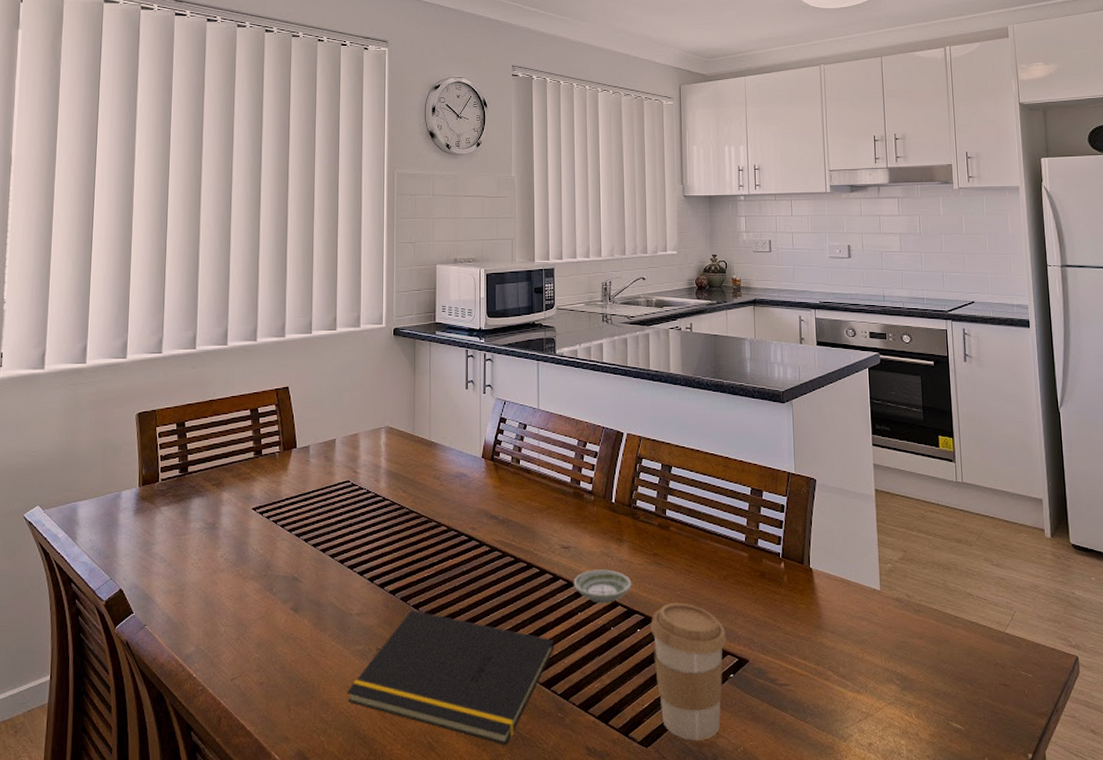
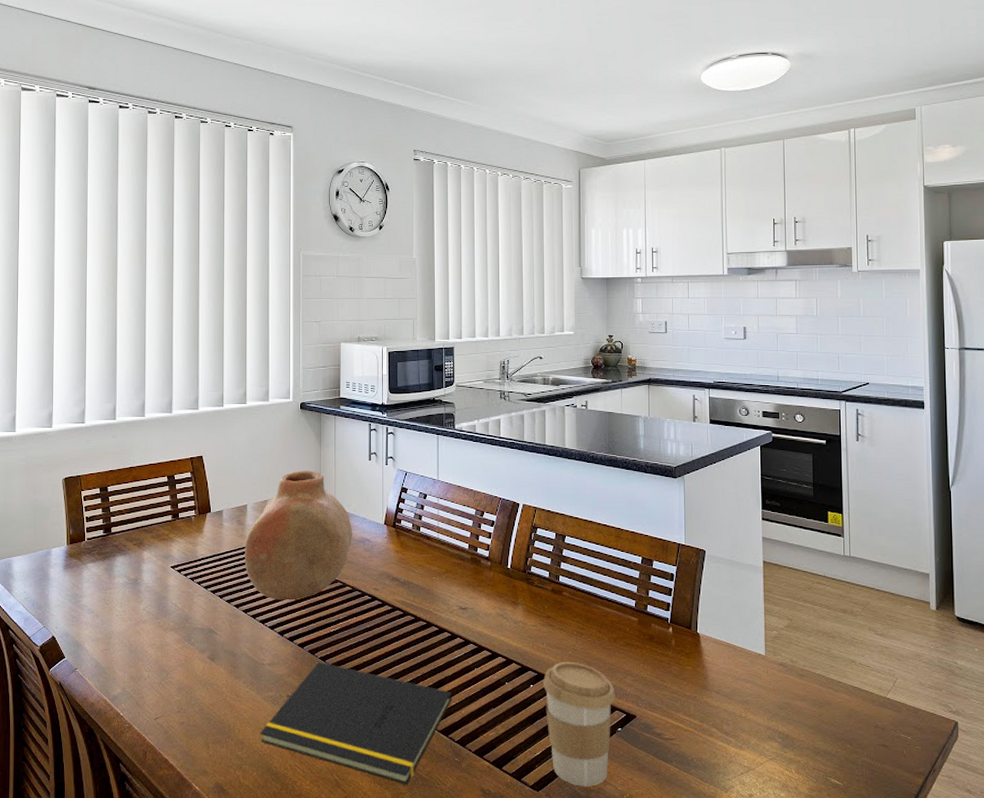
vase: none [332,401,448,543] -> present [245,470,352,601]
saucer: present [573,569,632,603] -> none [470,629,526,660]

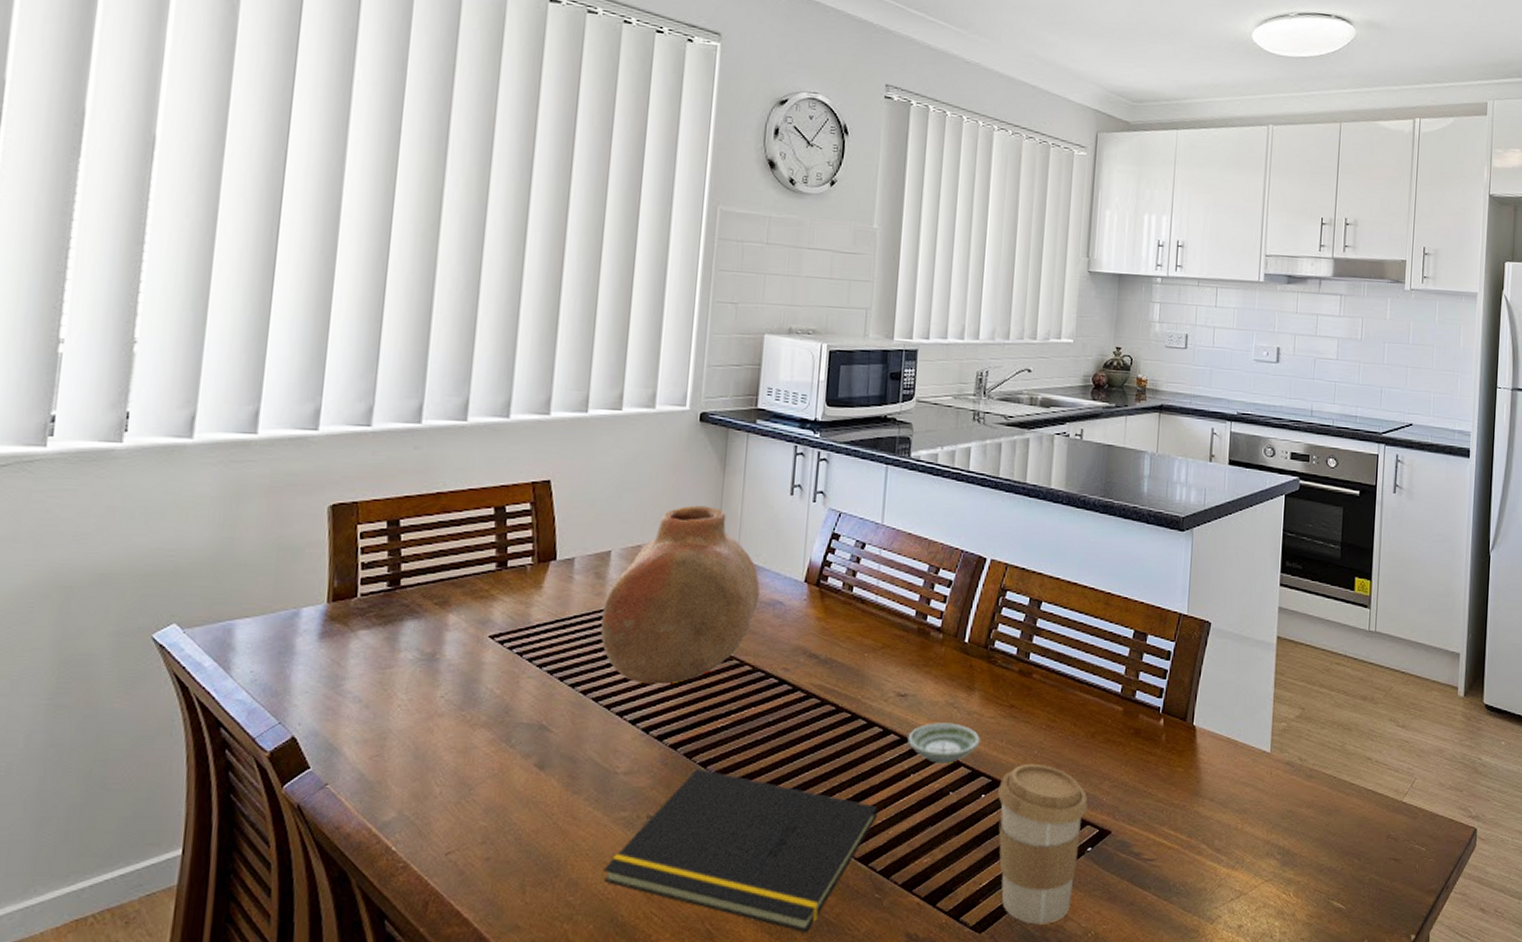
saucer: none [470,629,526,660] -> present [907,723,980,763]

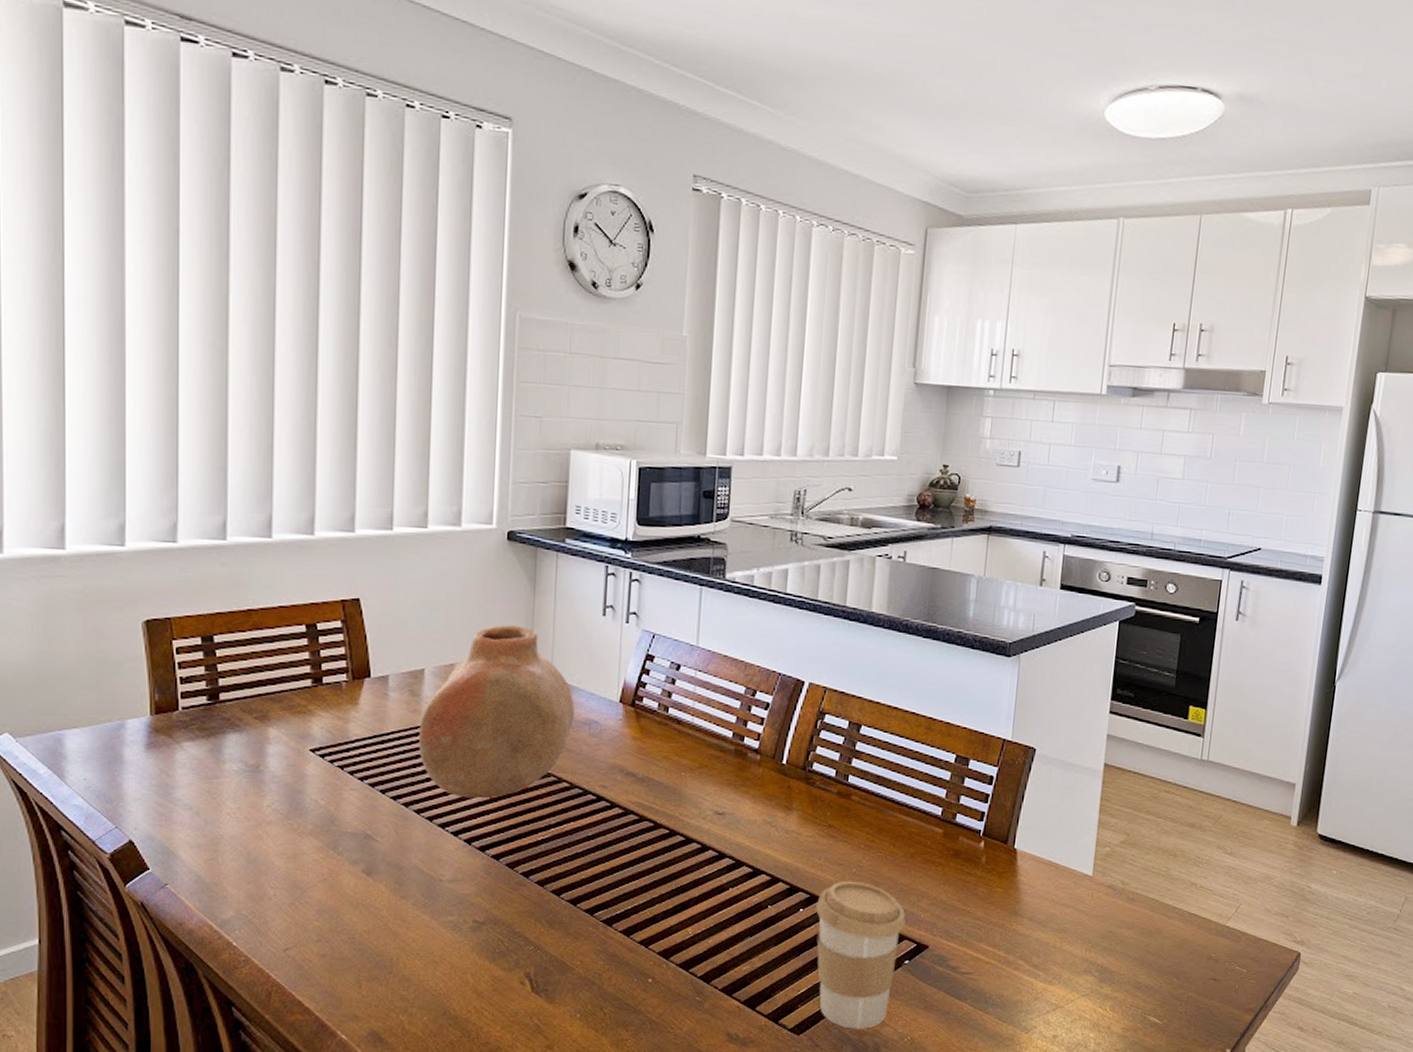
notepad: present [602,769,878,933] -> none [433,879,698,1030]
saucer: present [907,723,980,763] -> none [726,840,798,879]

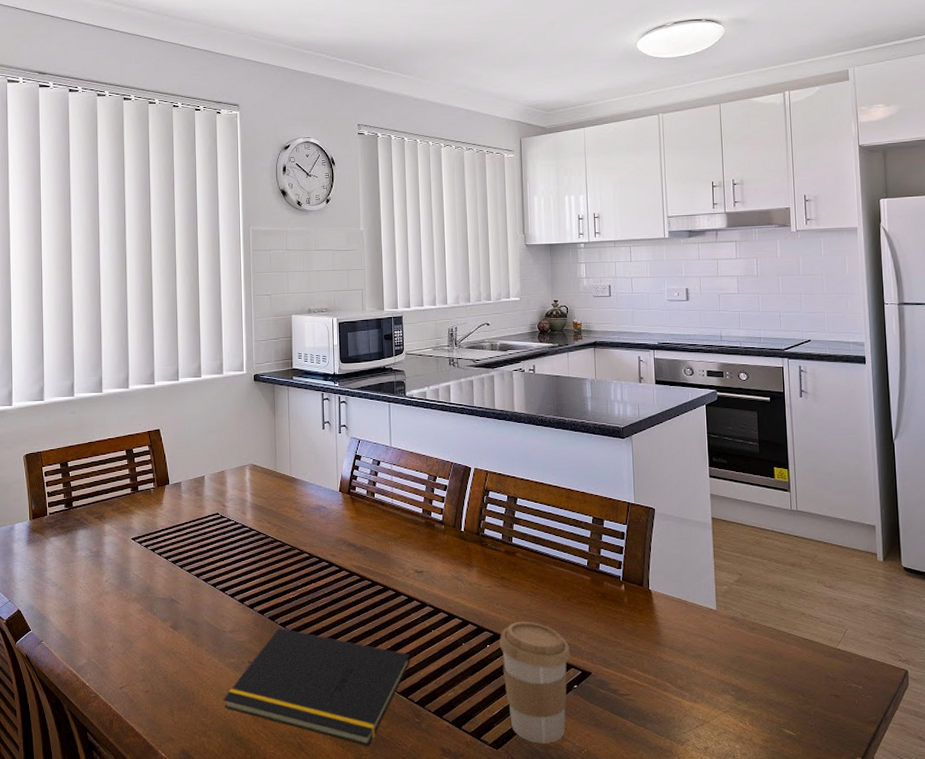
vase: present [418,625,574,799] -> none [203,440,308,569]
notepad: none [433,879,698,1030] -> present [223,628,411,747]

